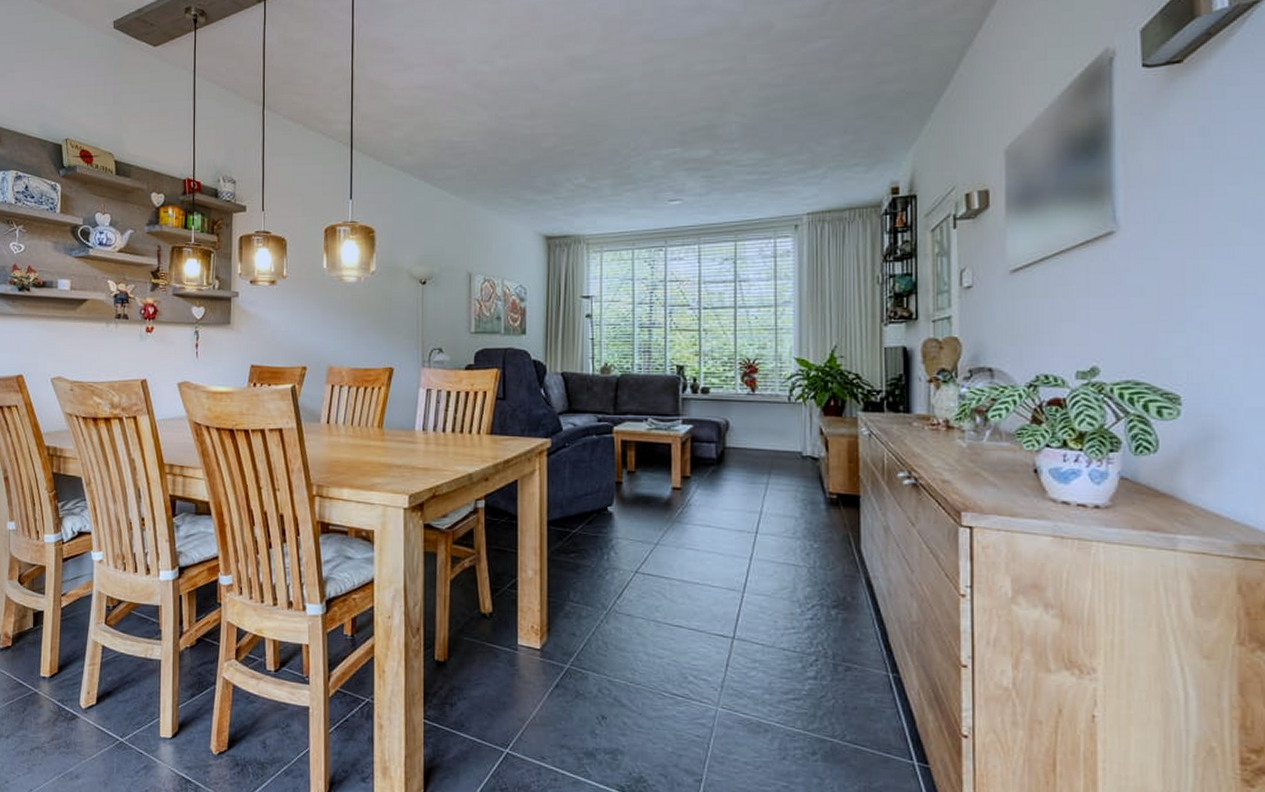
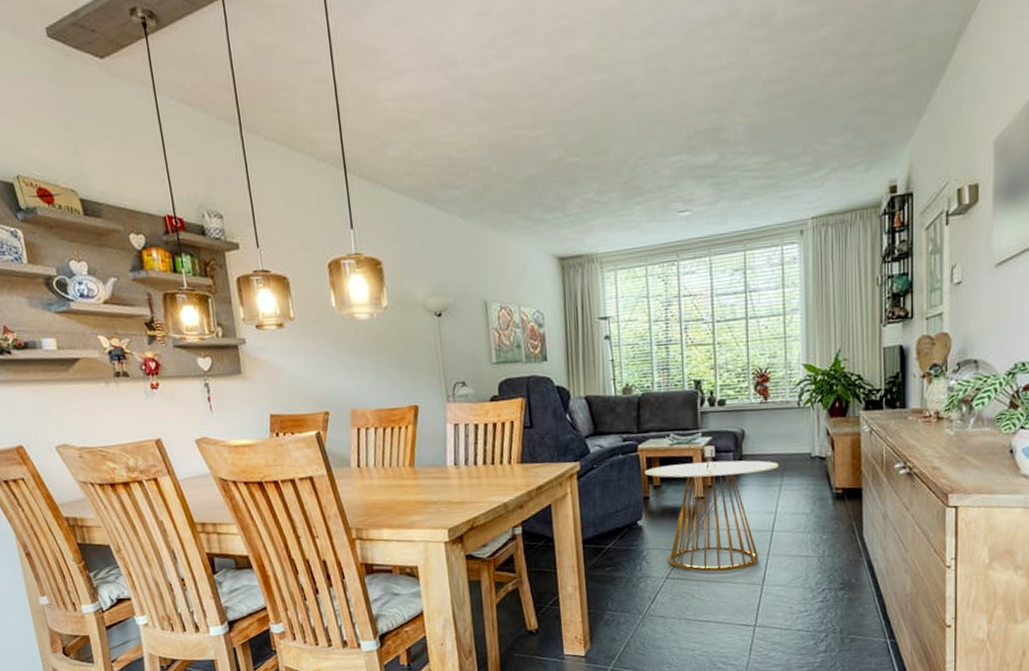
side table: none [619,434,766,572] -> present [645,445,779,572]

